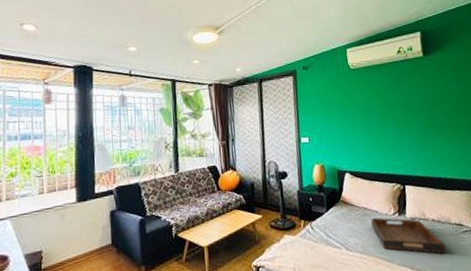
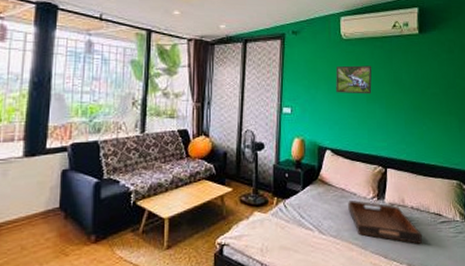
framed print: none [347,91,383,120] -> present [336,65,372,94]

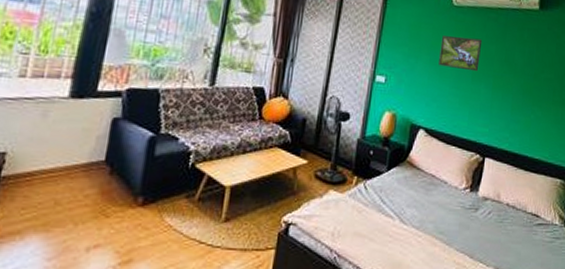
serving tray: present [348,200,422,244] -> none [436,189,515,246]

